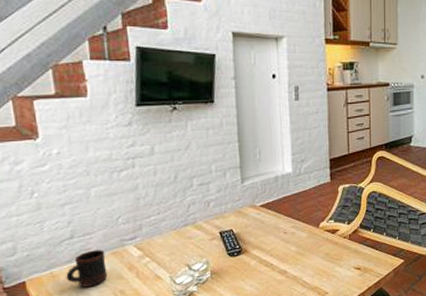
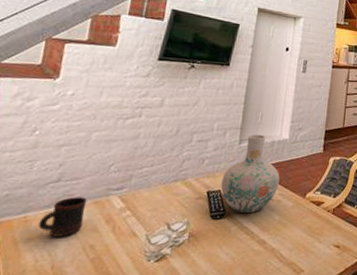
vase: none [231,171,290,249] -> present [221,134,280,214]

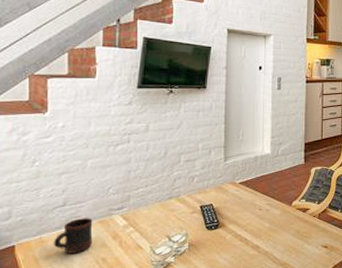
vase: present [221,134,280,214] -> none [212,151,266,223]

